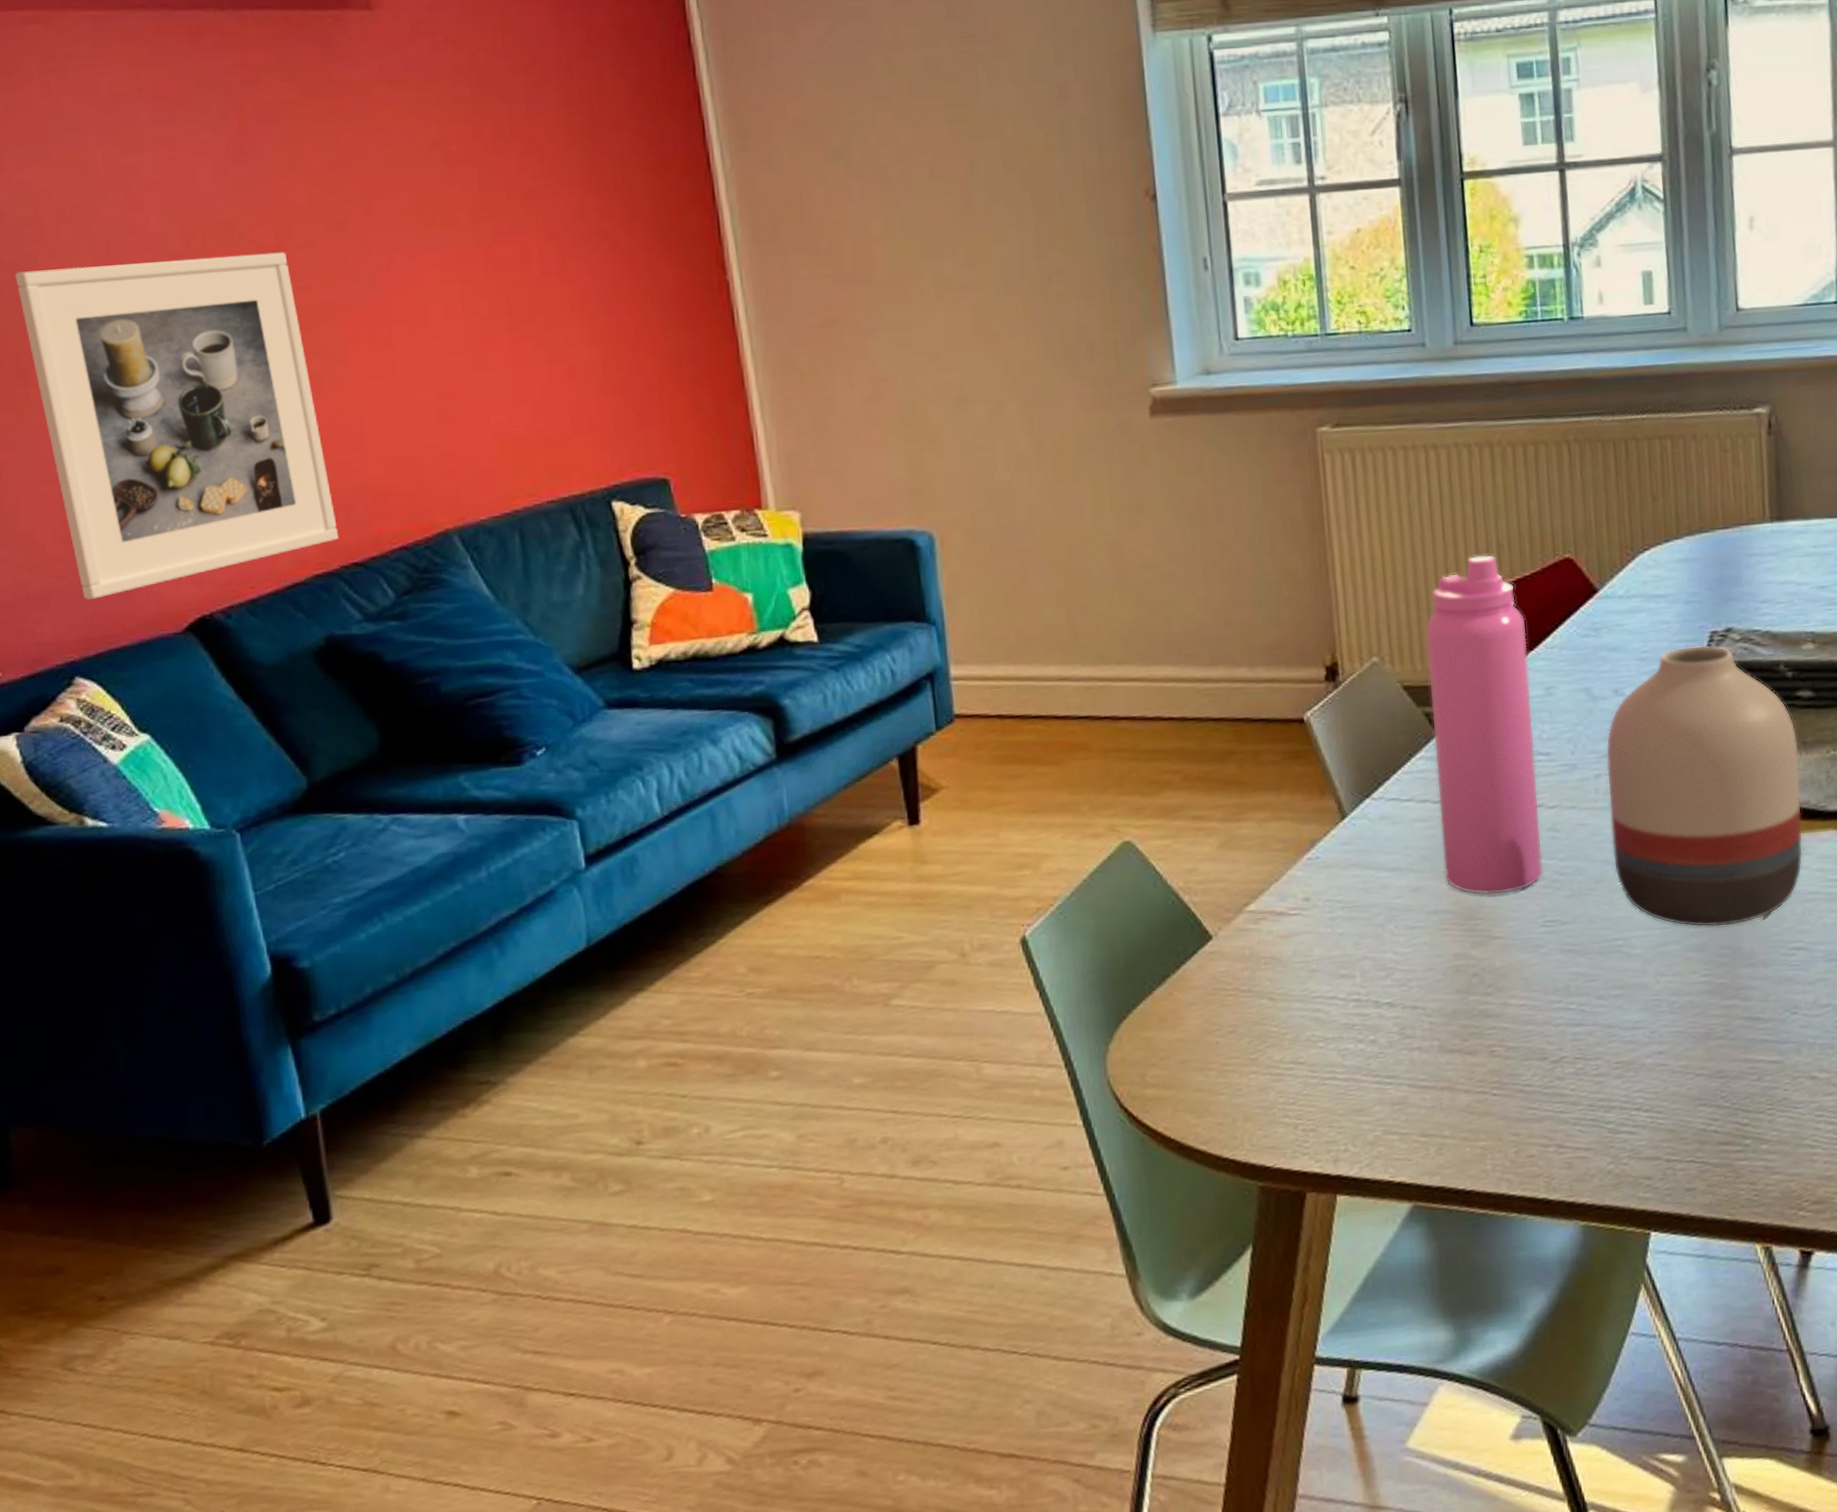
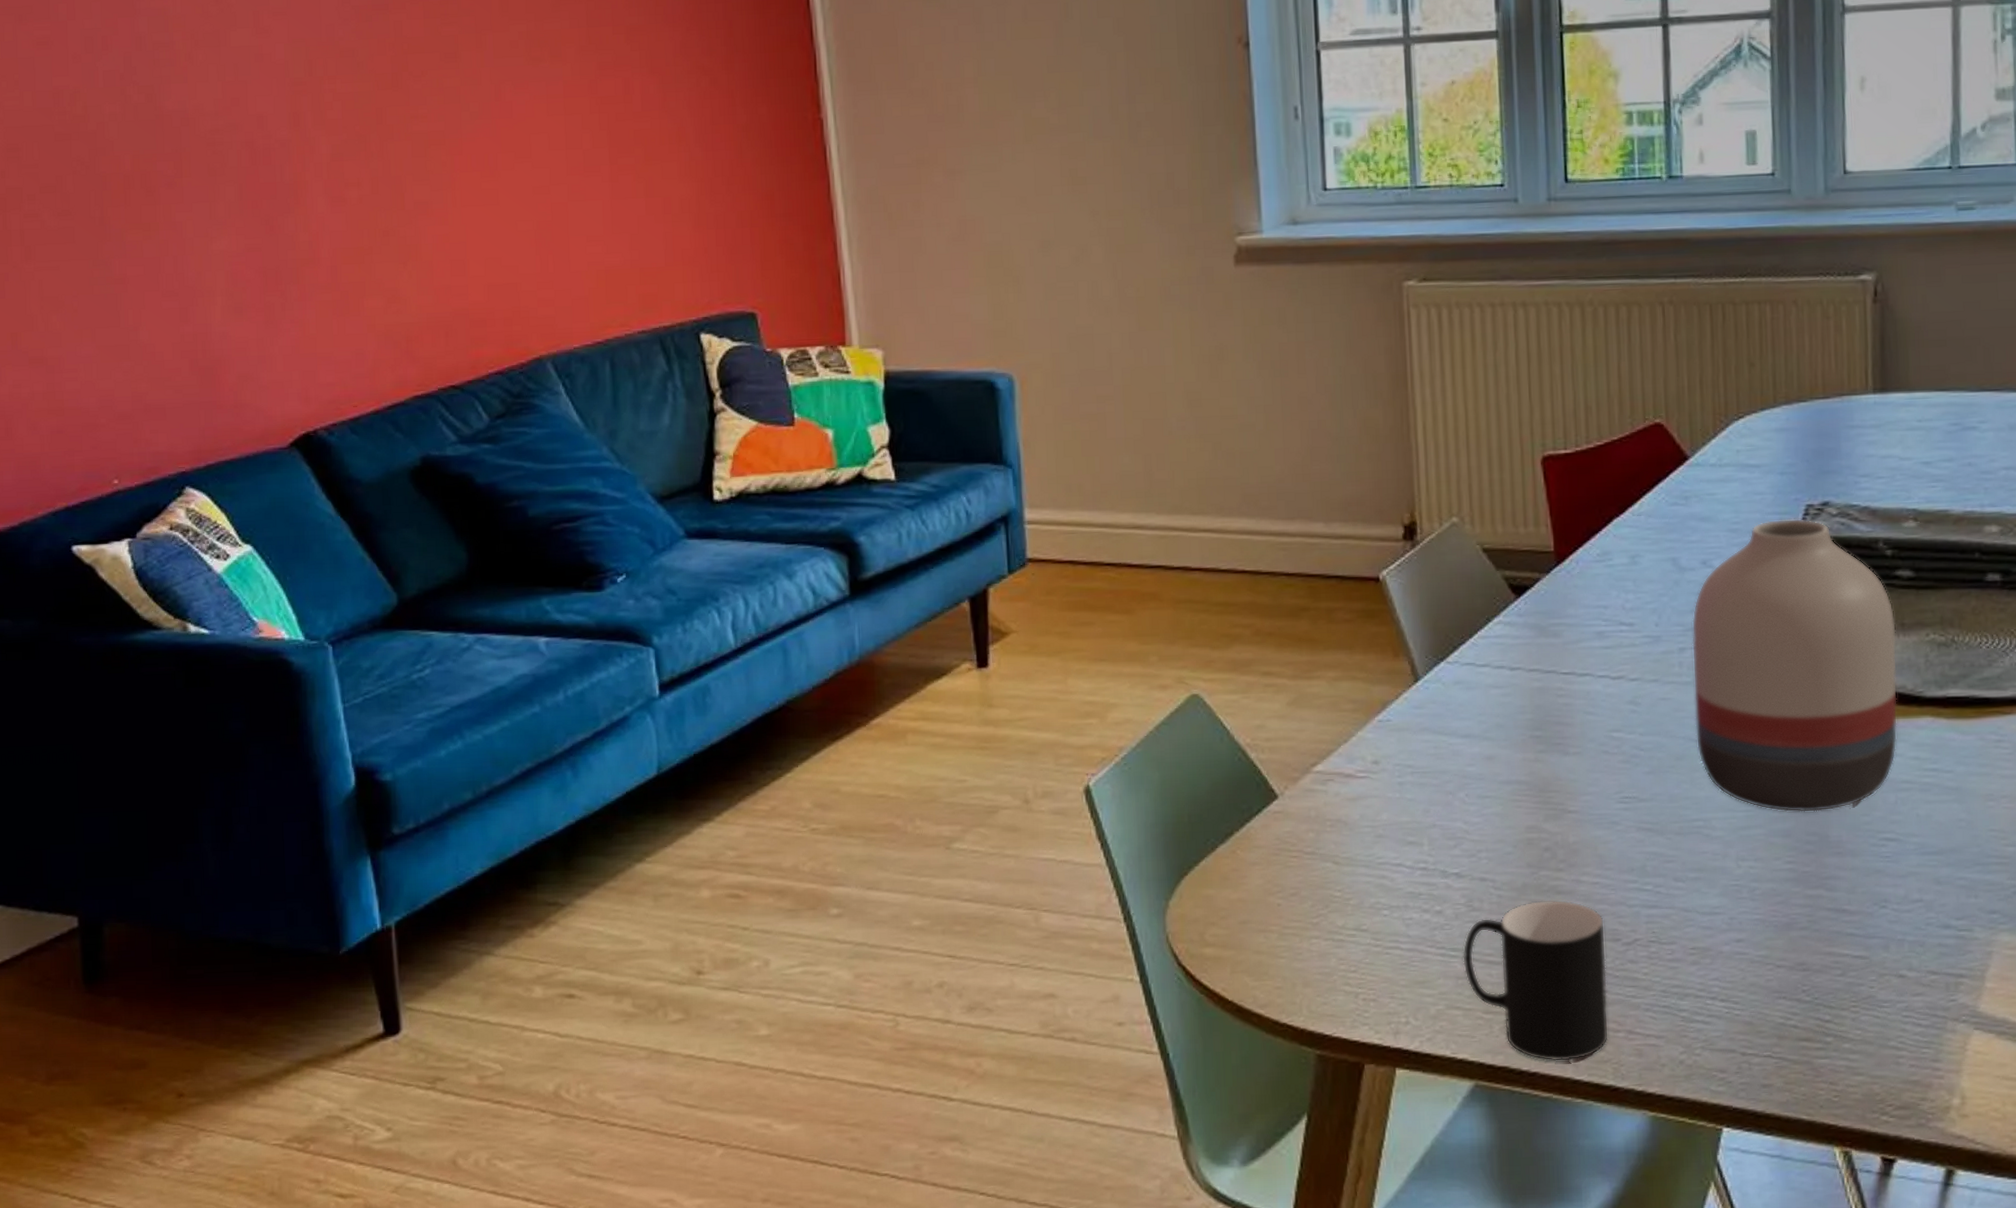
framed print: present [15,252,339,600] -> none [149,81,439,412]
cup: none [1397,1023,1540,1179] -> present [1462,899,1609,1061]
water bottle: present [1424,554,1544,895] -> none [1507,416,1622,768]

